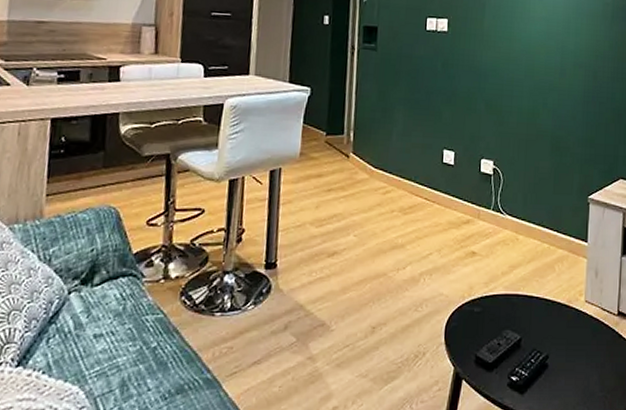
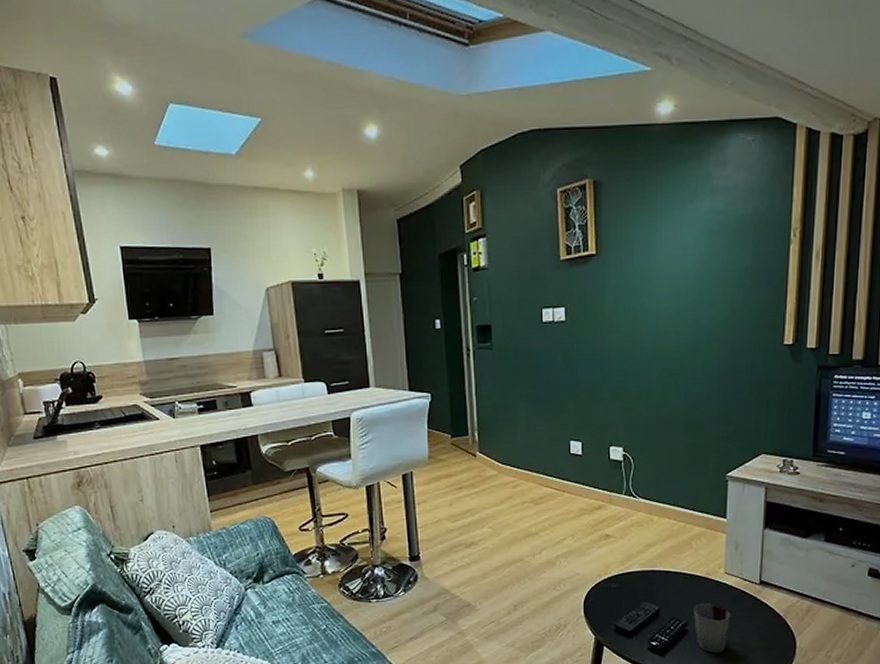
cup: none [554,334,590,391] -> present [694,603,731,653]

